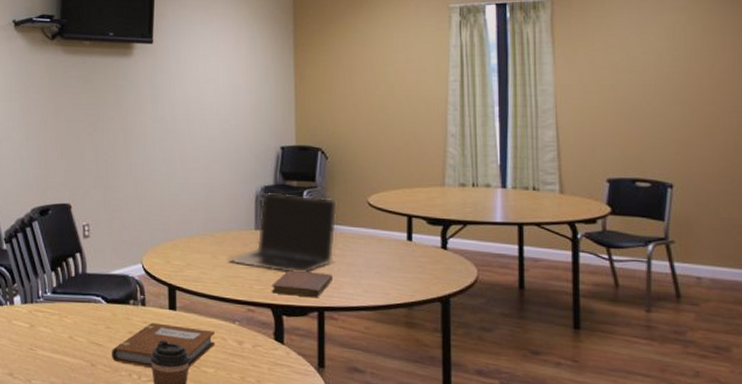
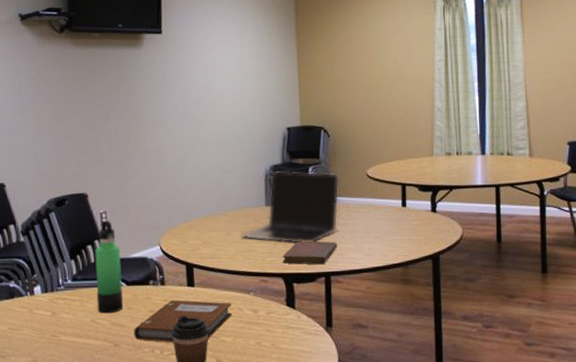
thermos bottle: none [75,233,102,331] -> present [95,220,124,314]

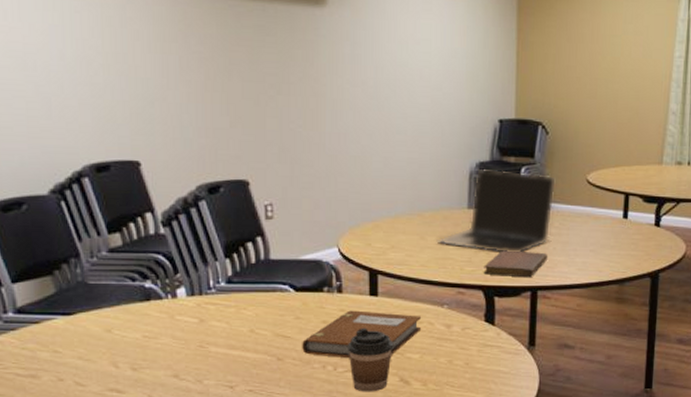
thermos bottle: present [95,220,124,314] -> none [256,214,291,323]

